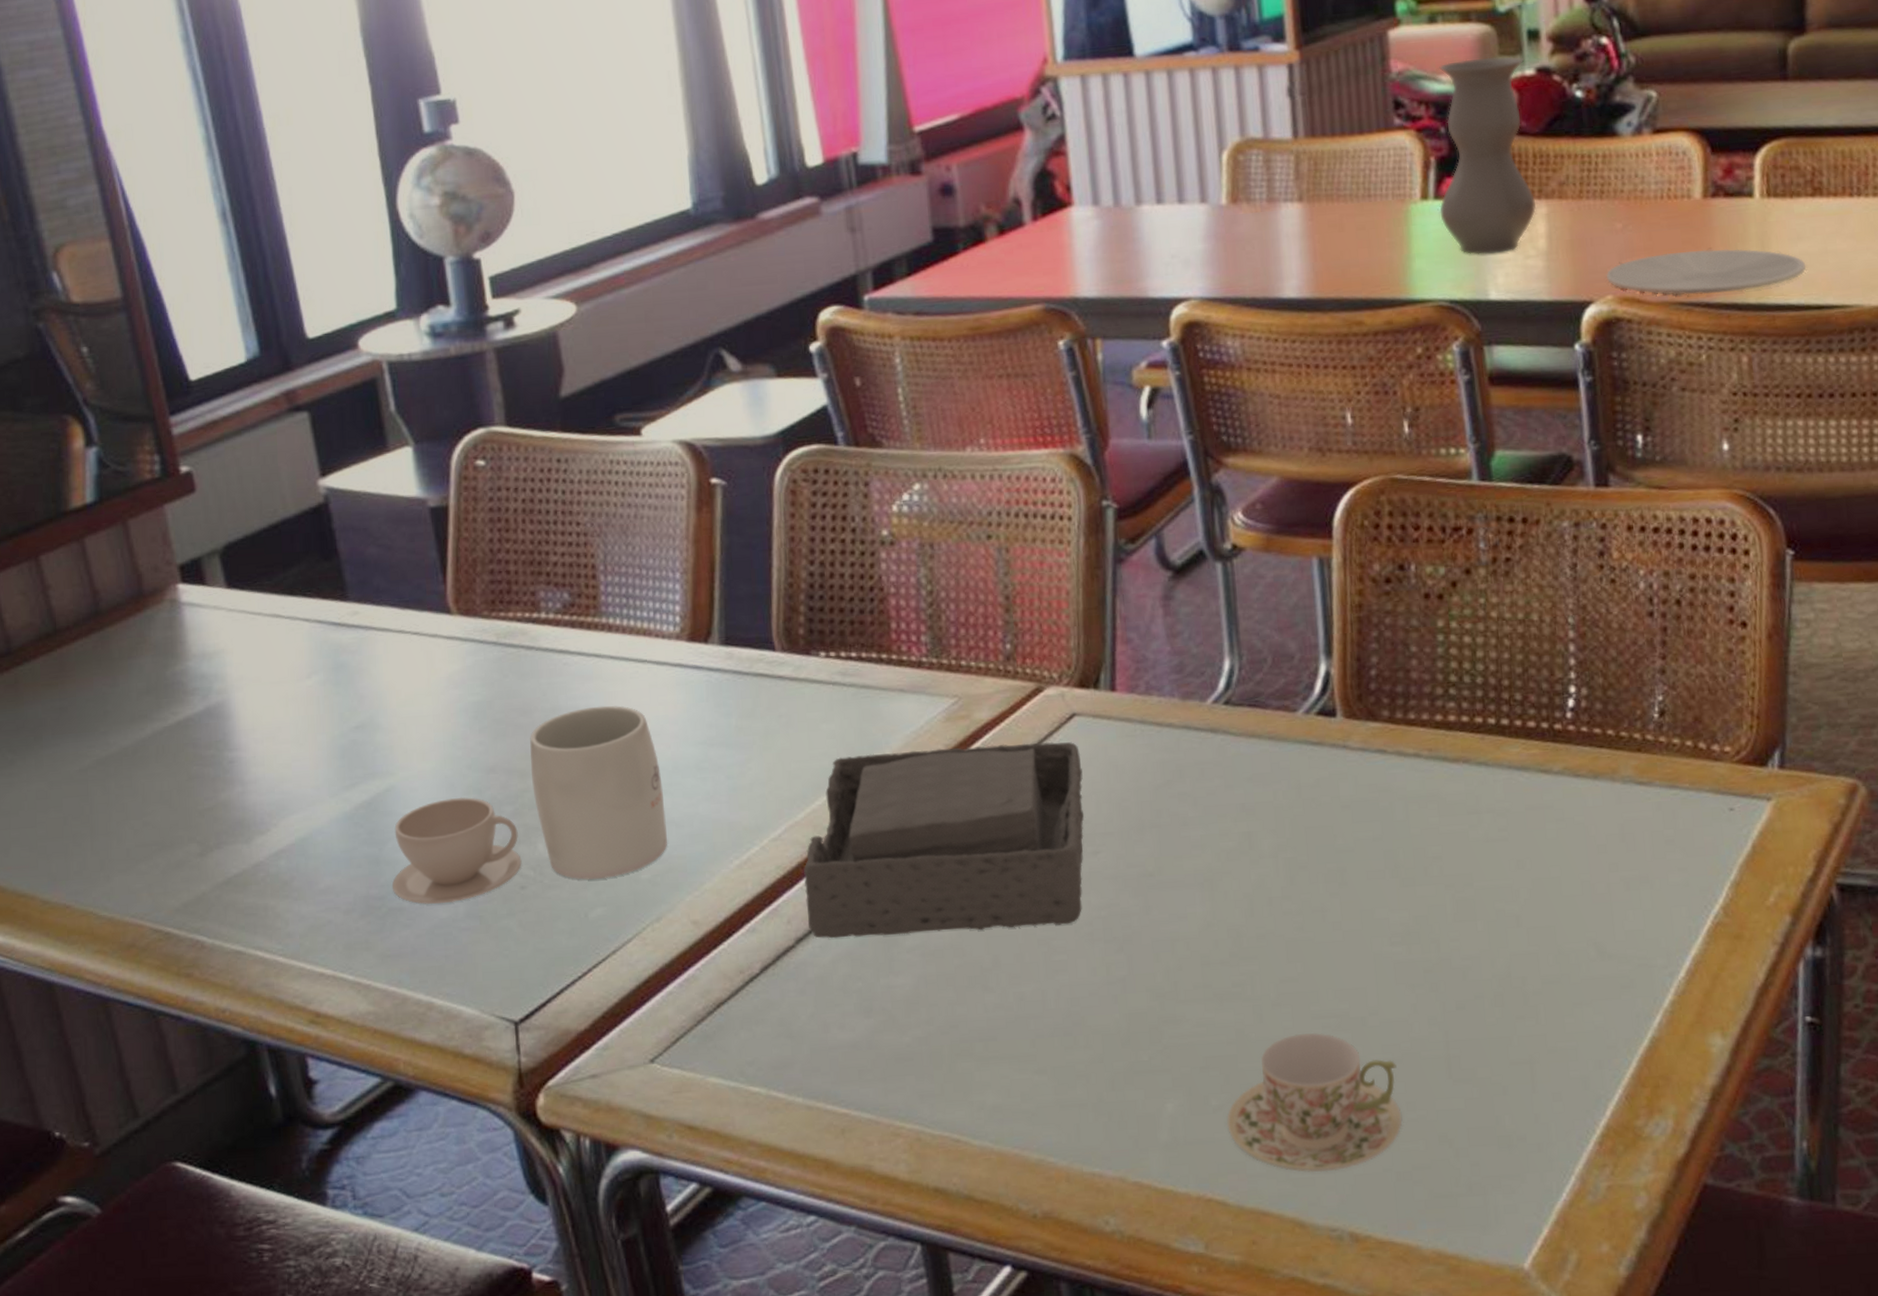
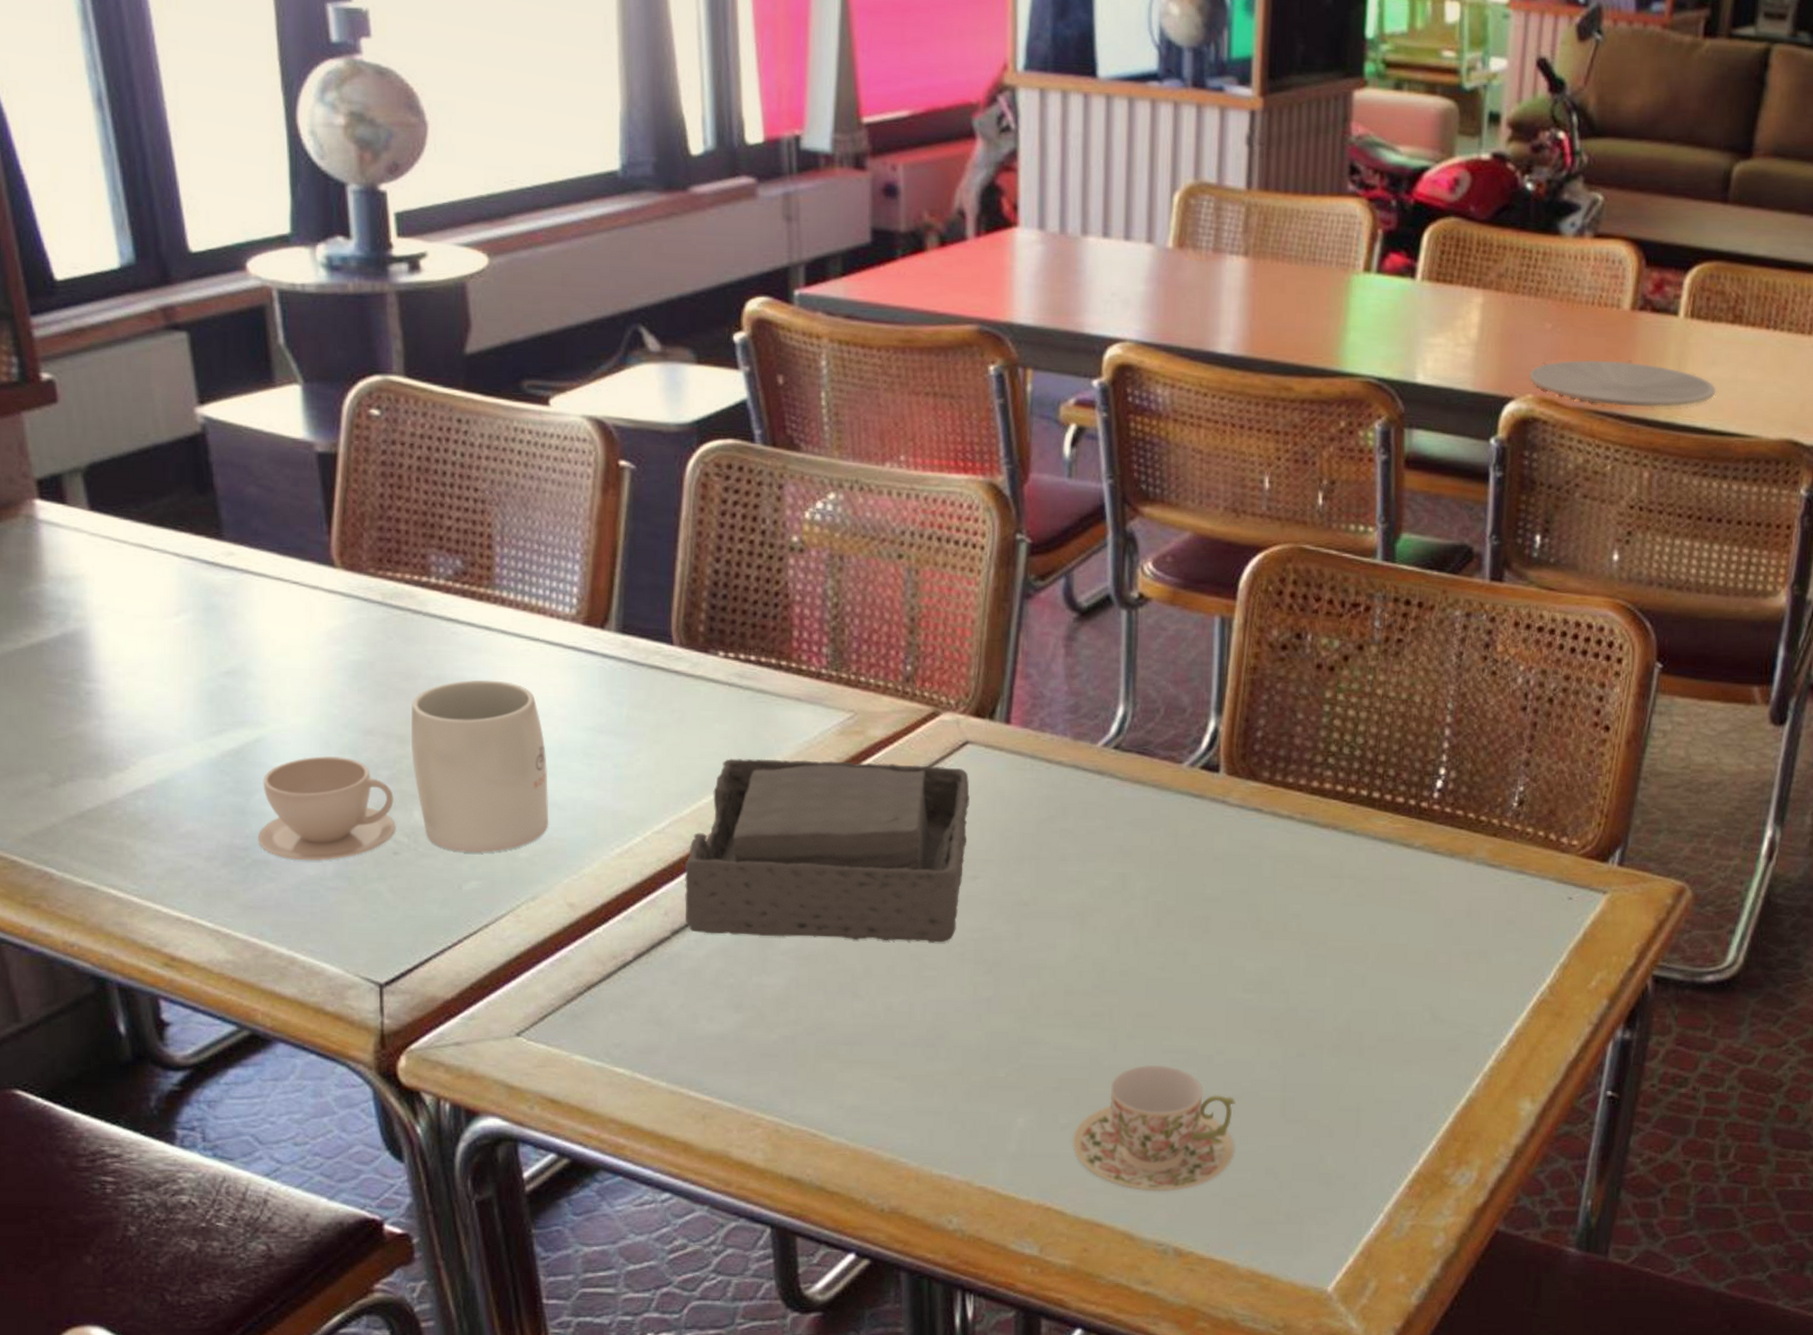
vase: present [1439,56,1536,255] -> none [1380,133,1482,337]

